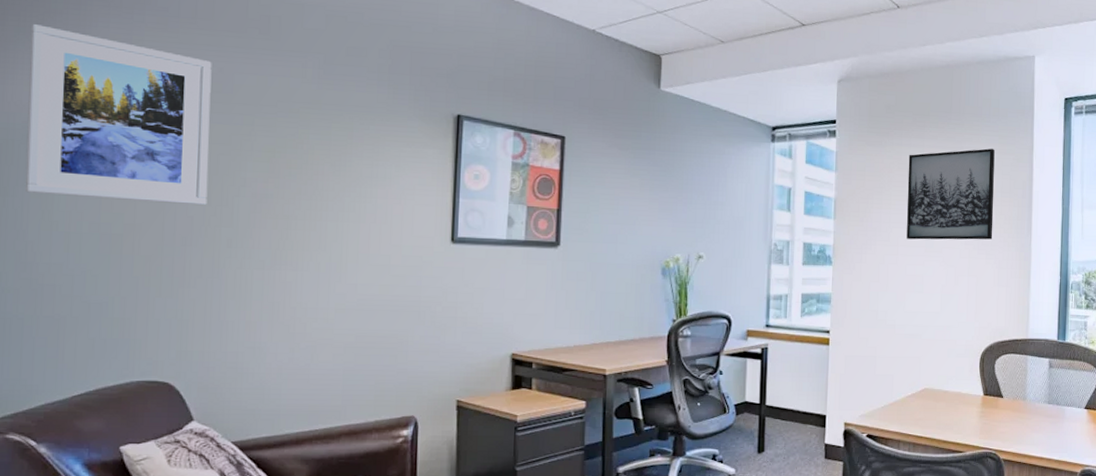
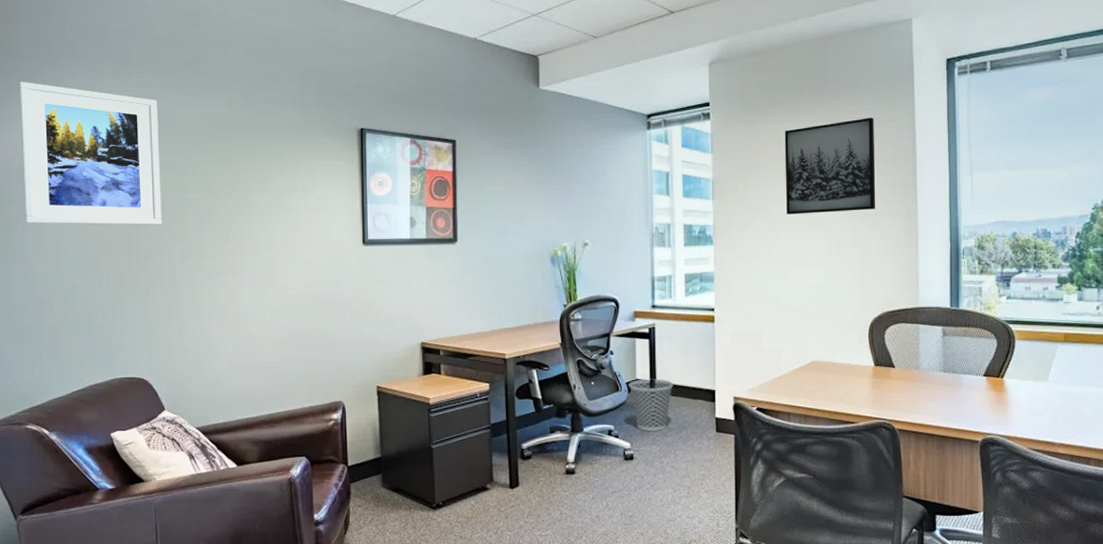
wastebasket: none [736,401,783,456] -> present [628,379,673,431]

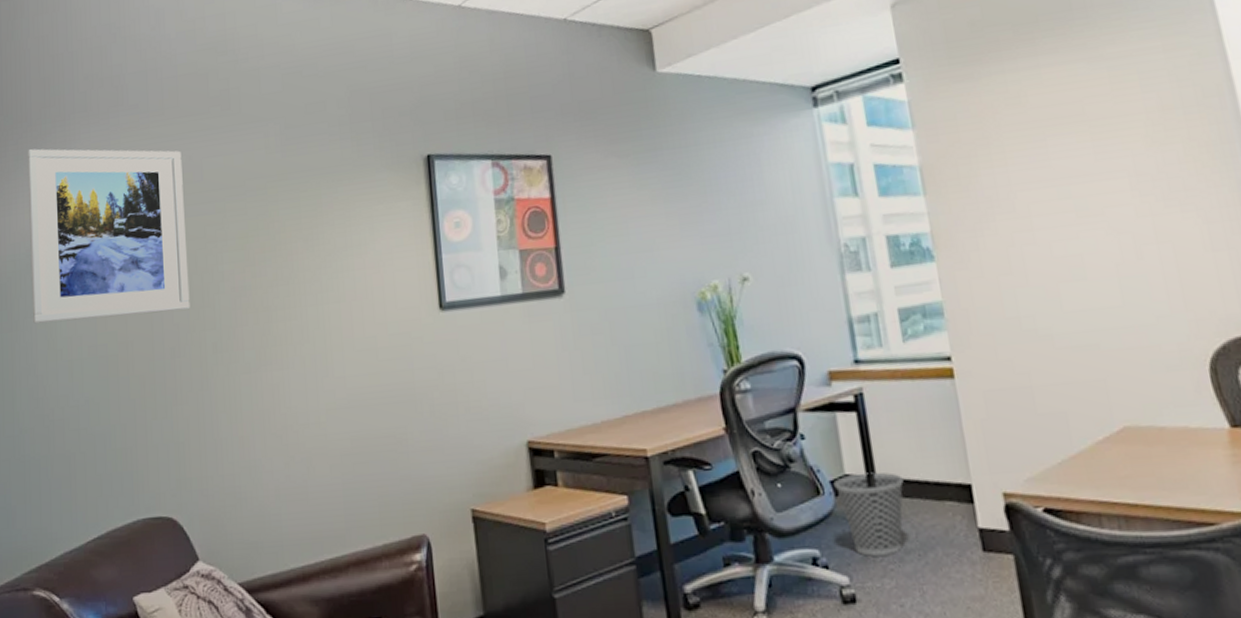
wall art: present [784,118,876,215] -> none [1018,47,1186,204]

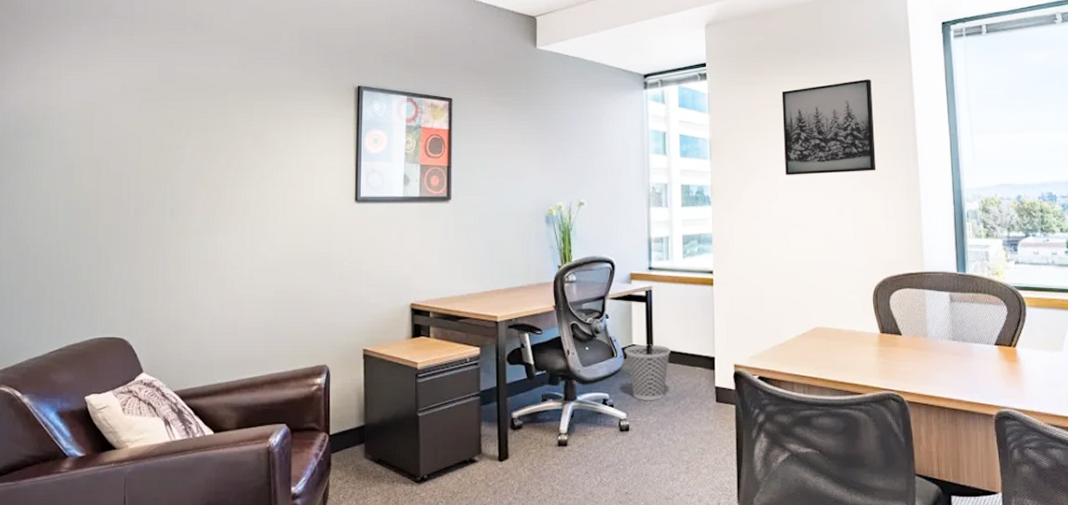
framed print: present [27,148,190,324] -> none [16,37,158,181]
wall art: none [1018,47,1186,204] -> present [781,79,876,175]

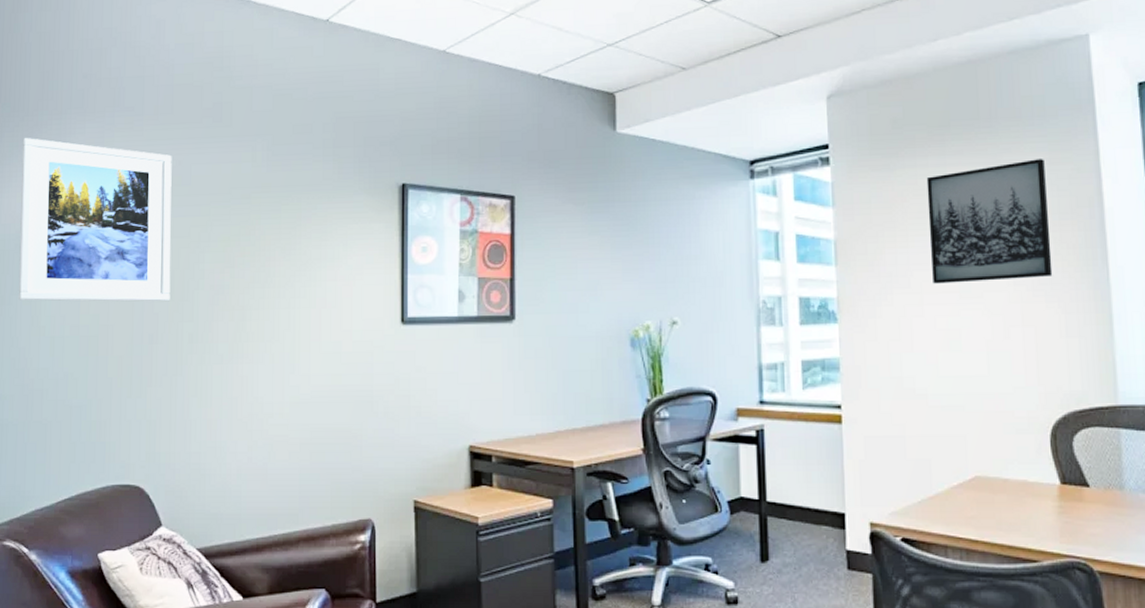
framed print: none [16,37,158,181] -> present [18,137,172,302]
wastebasket: present [624,344,671,400] -> none [730,497,789,566]

